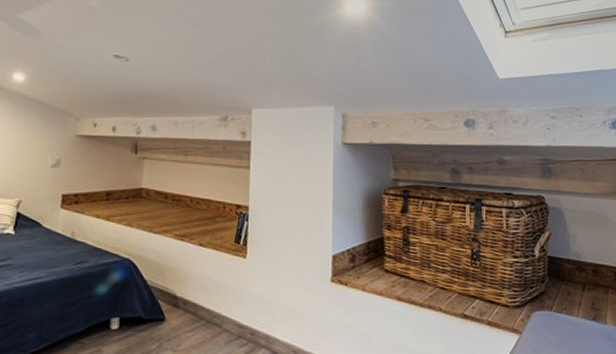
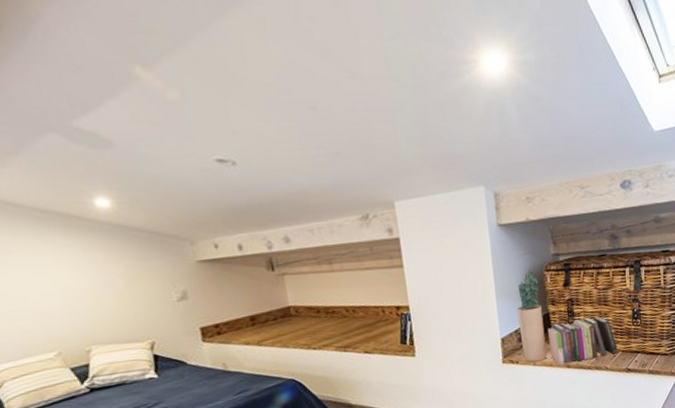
vase: none [352,191,378,289] -> present [517,270,547,363]
books: none [380,249,454,296] -> present [547,316,618,365]

